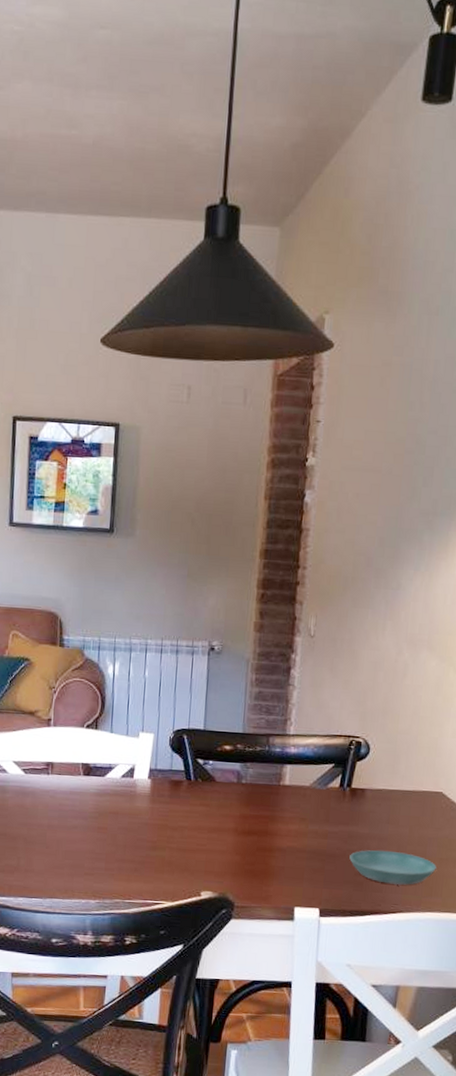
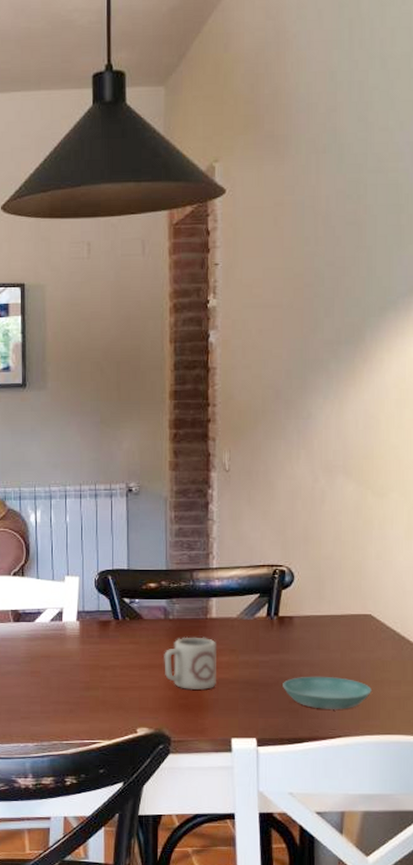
cup: none [233,802,287,857] -> present [164,637,216,690]

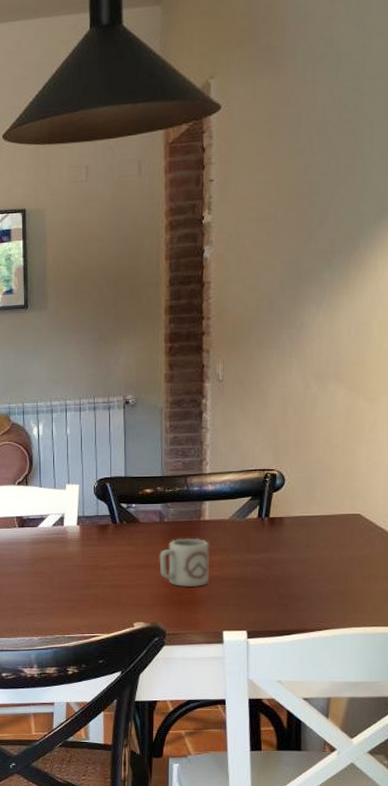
saucer: present [283,676,372,709] -> none [273,572,359,604]

